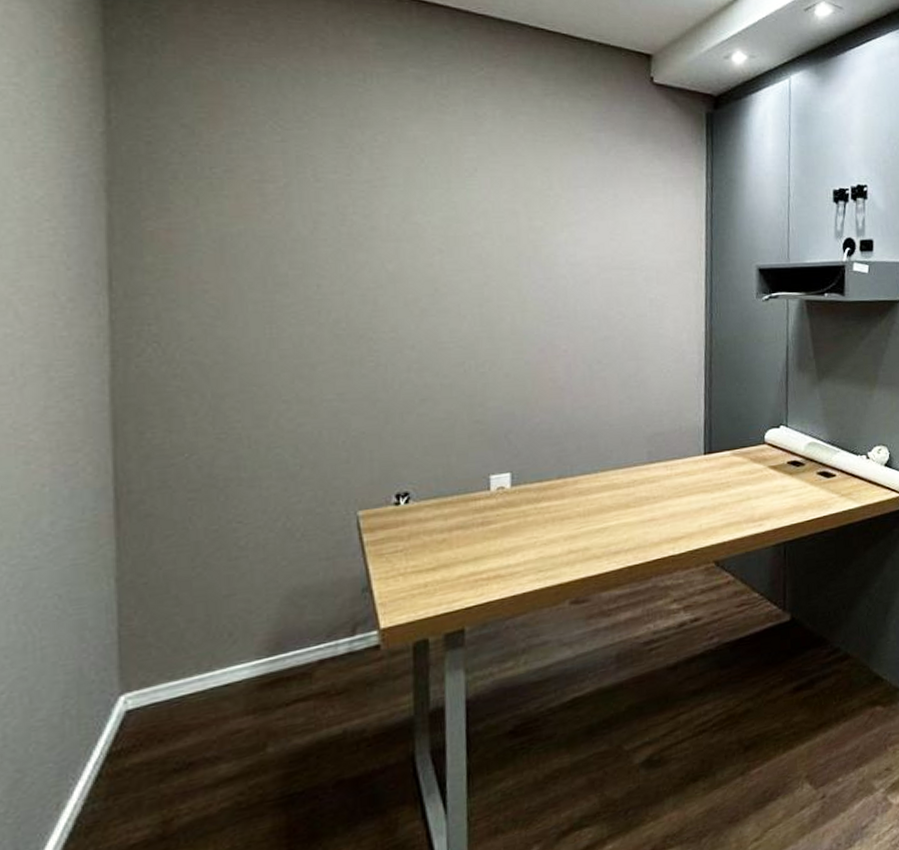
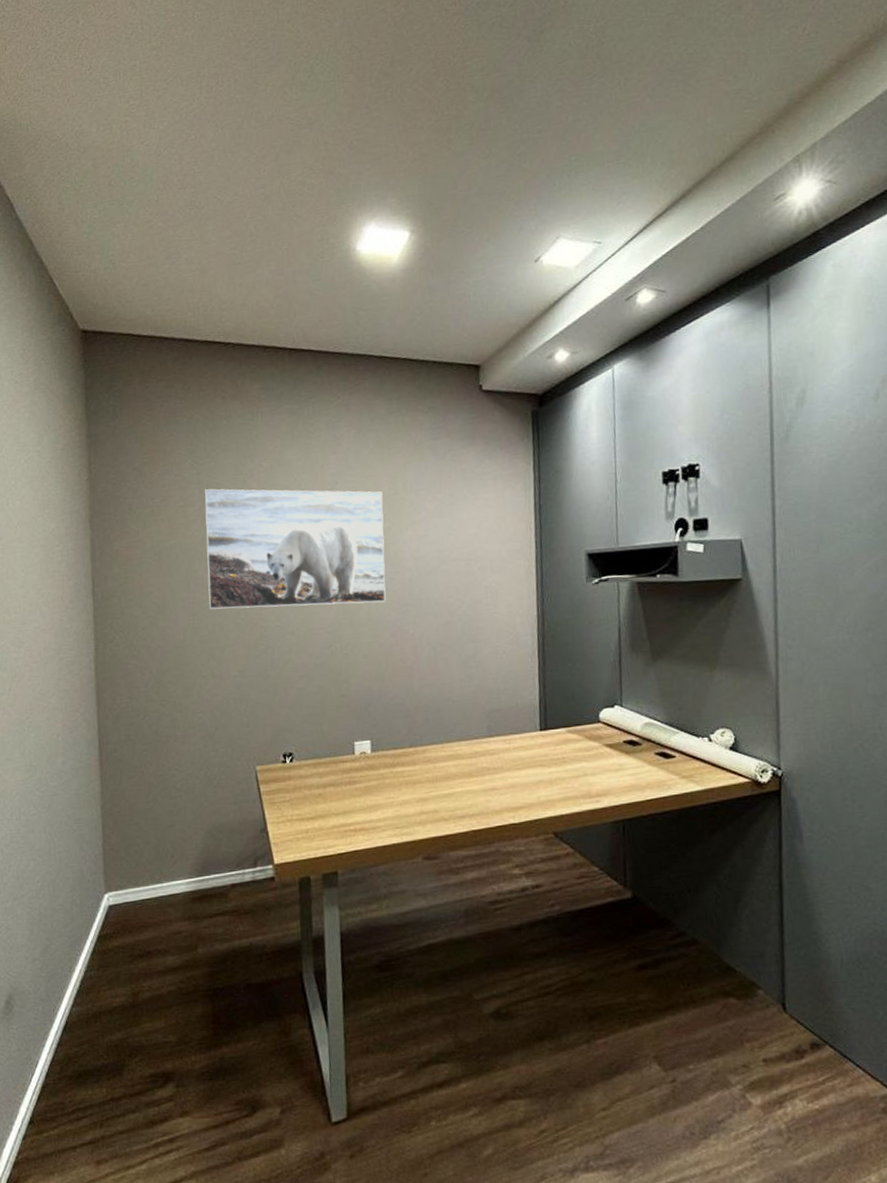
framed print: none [292,162,535,316] -> present [205,489,386,610]

